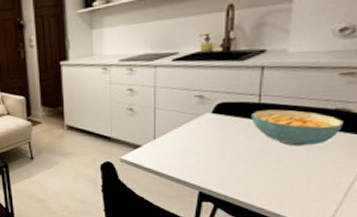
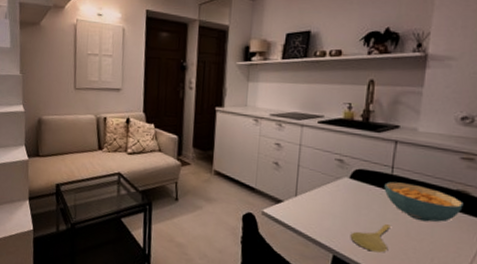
spoon: none [216,155,260,183] -> present [350,224,391,253]

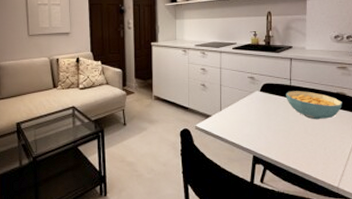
spoon: present [350,224,391,253] -> none [264,125,293,149]

